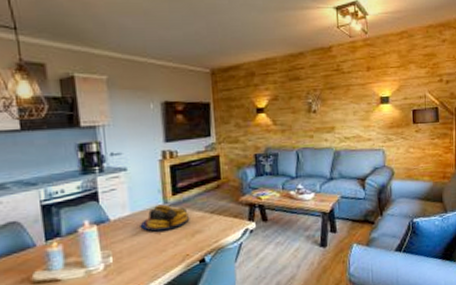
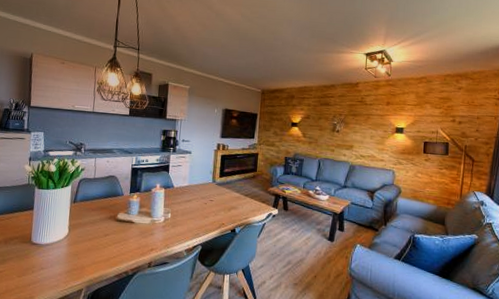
fruit bowl: present [140,204,190,232] -> none [193,182,230,202]

